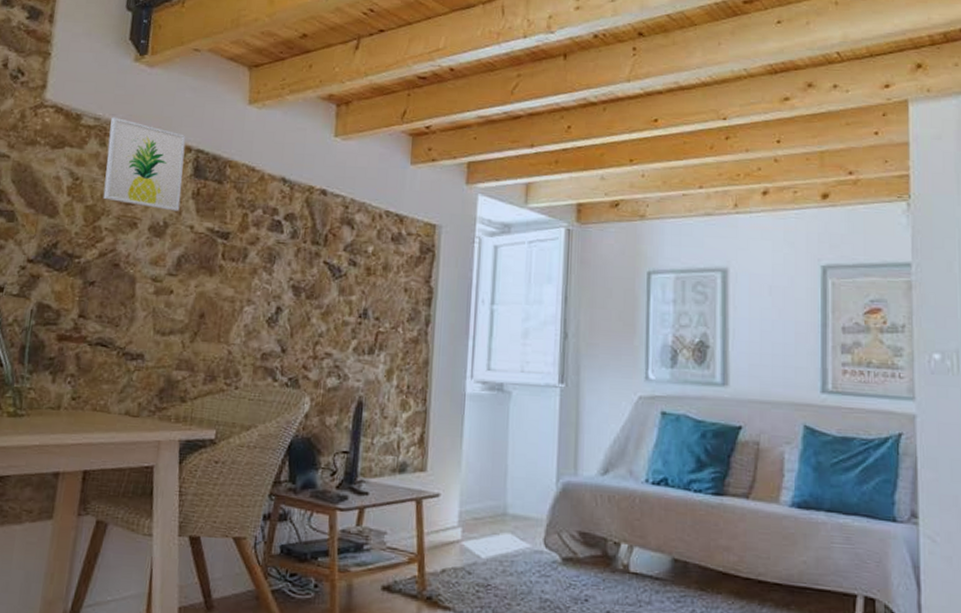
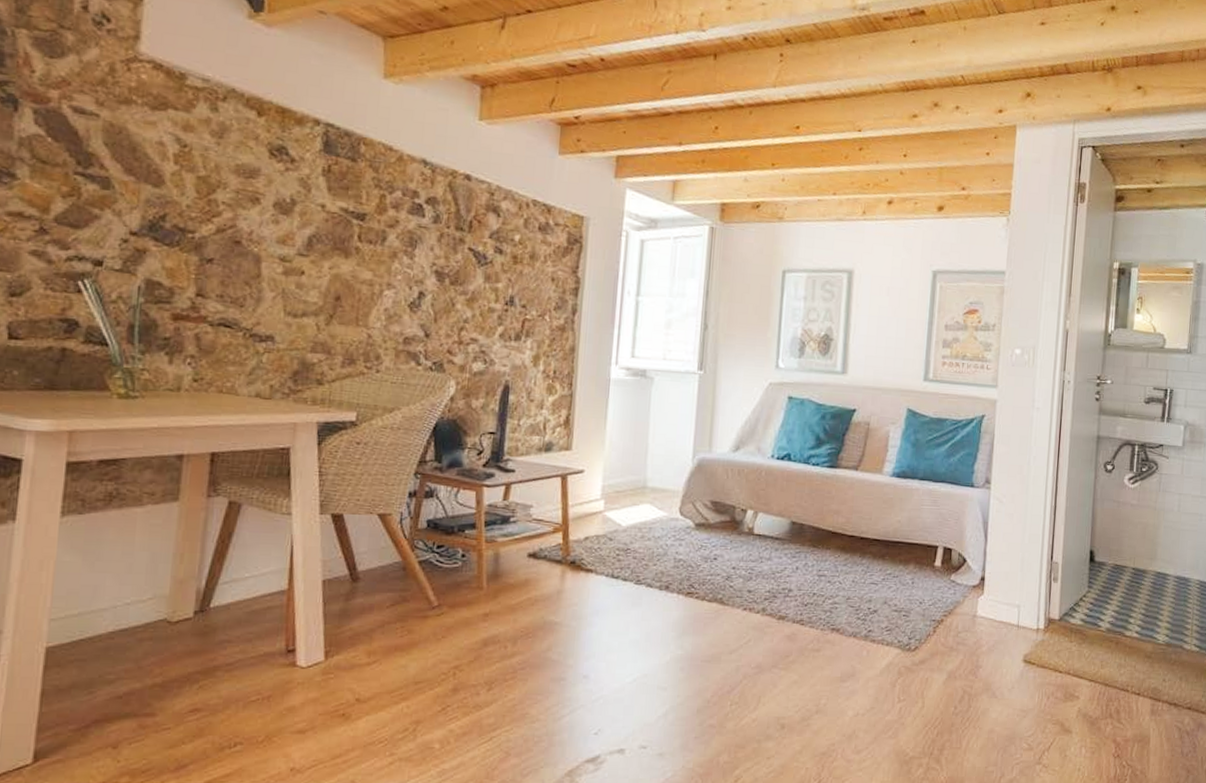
wall art: present [103,116,186,212] -> none [217,79,313,189]

